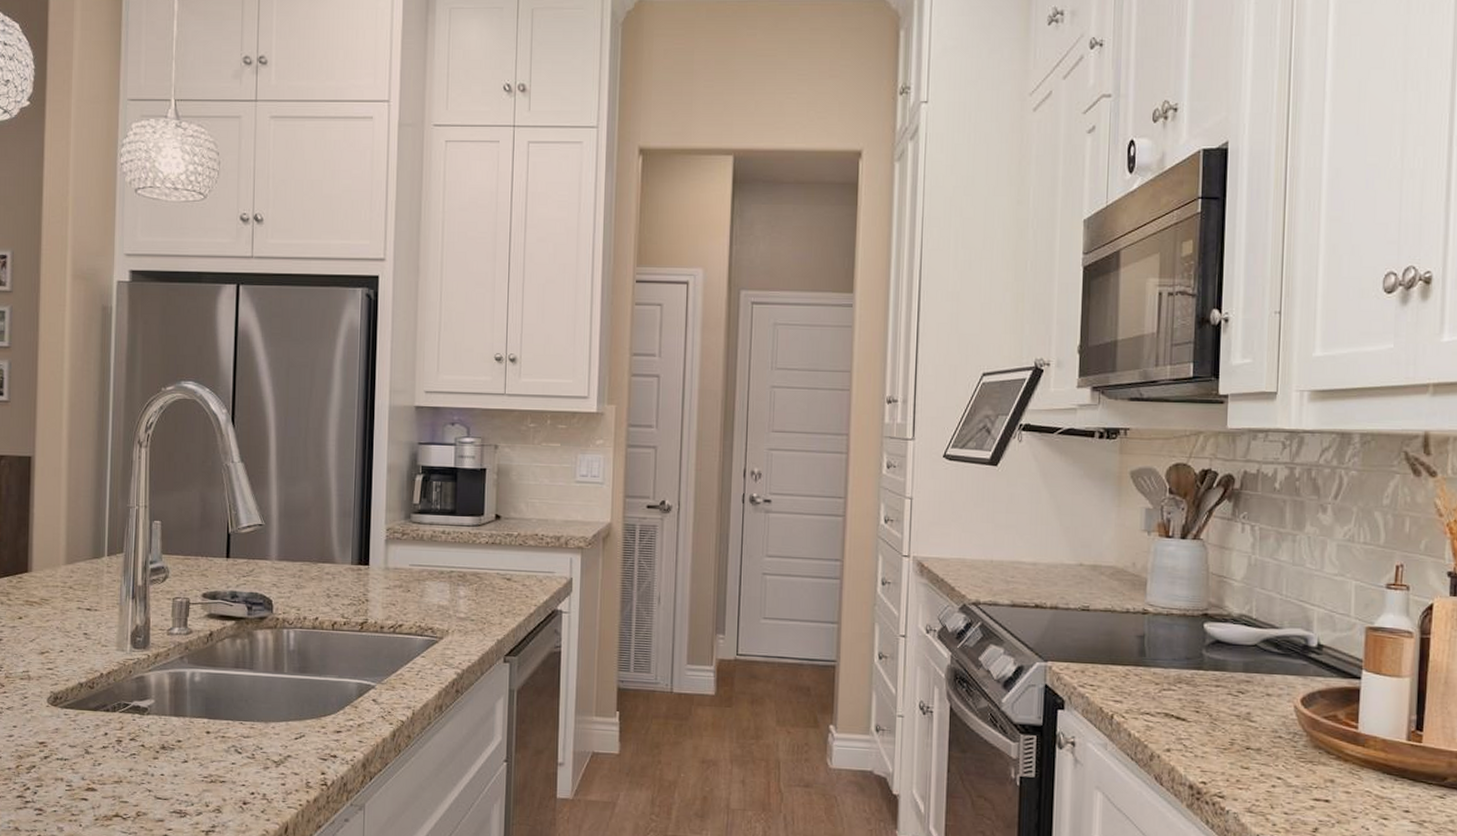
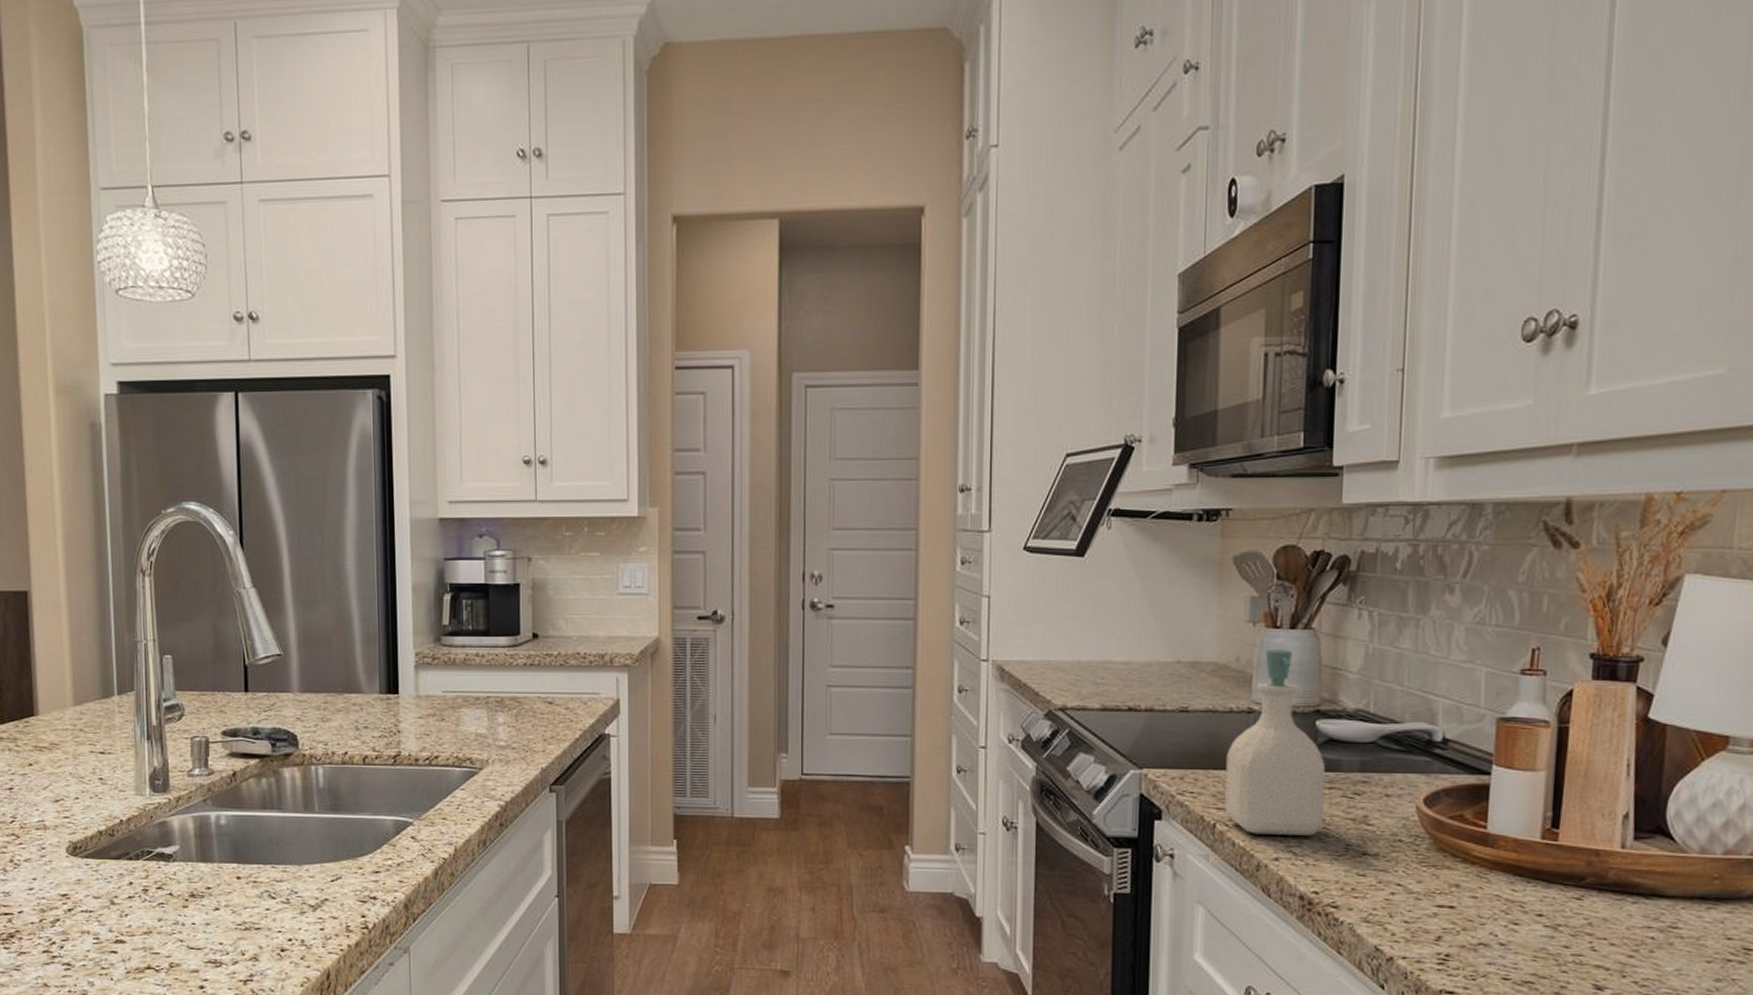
soap bottle: none [1121,556,1212,729] -> present [1225,648,1325,835]

